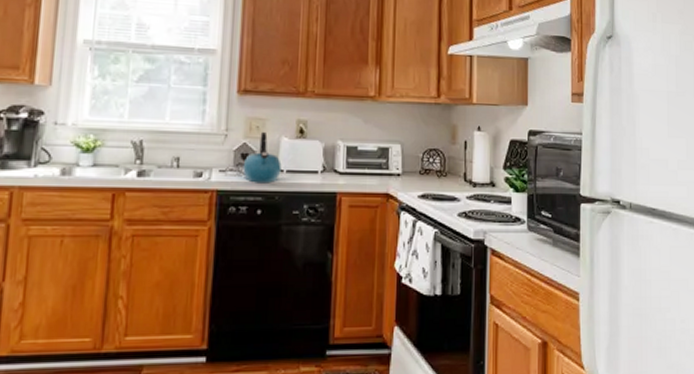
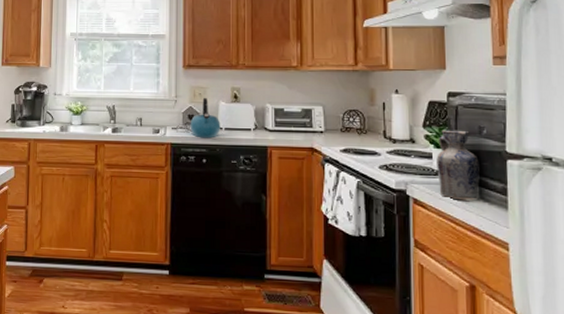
ceramic jug: none [515,171,556,249] -> present [437,130,481,201]

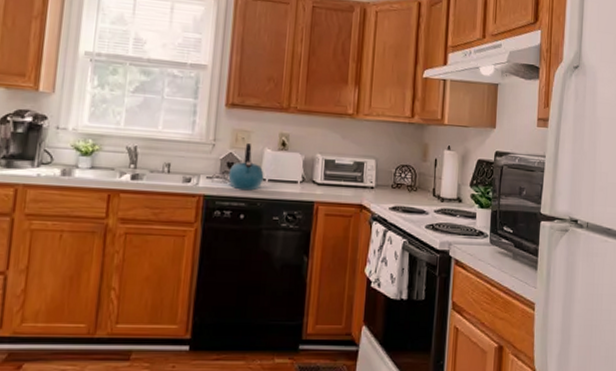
ceramic jug: present [437,130,481,201] -> none [479,189,518,262]

